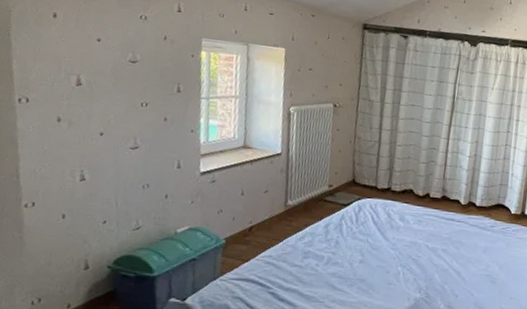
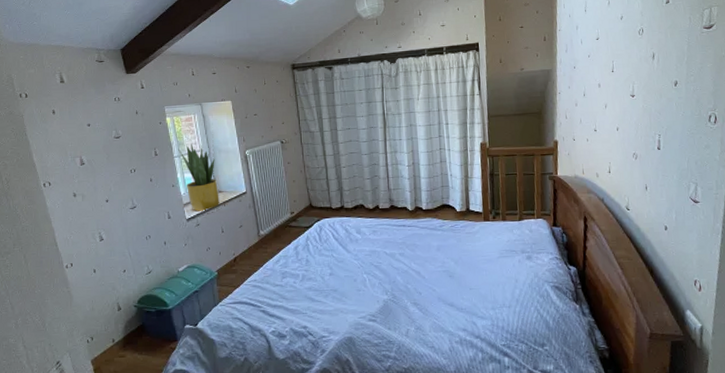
planter: none [208,86,252,167] -> present [178,143,221,211]

